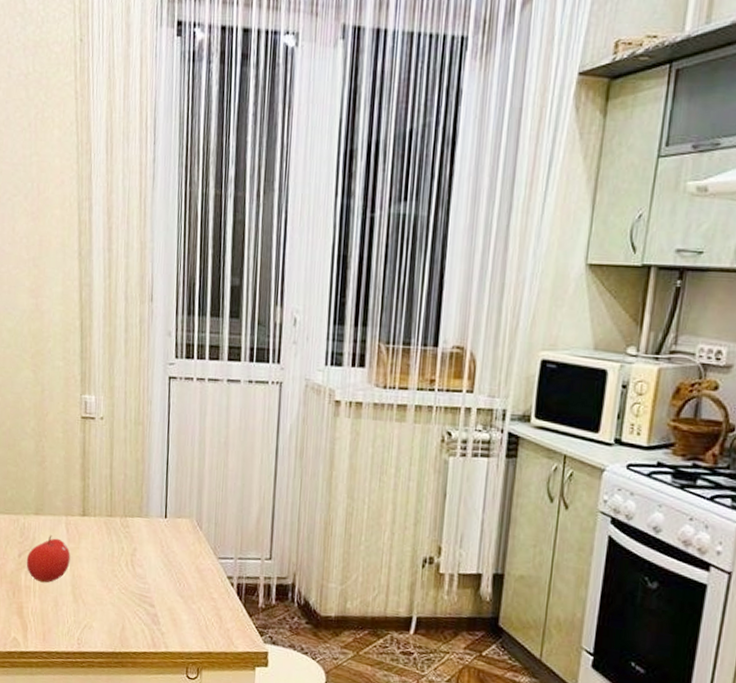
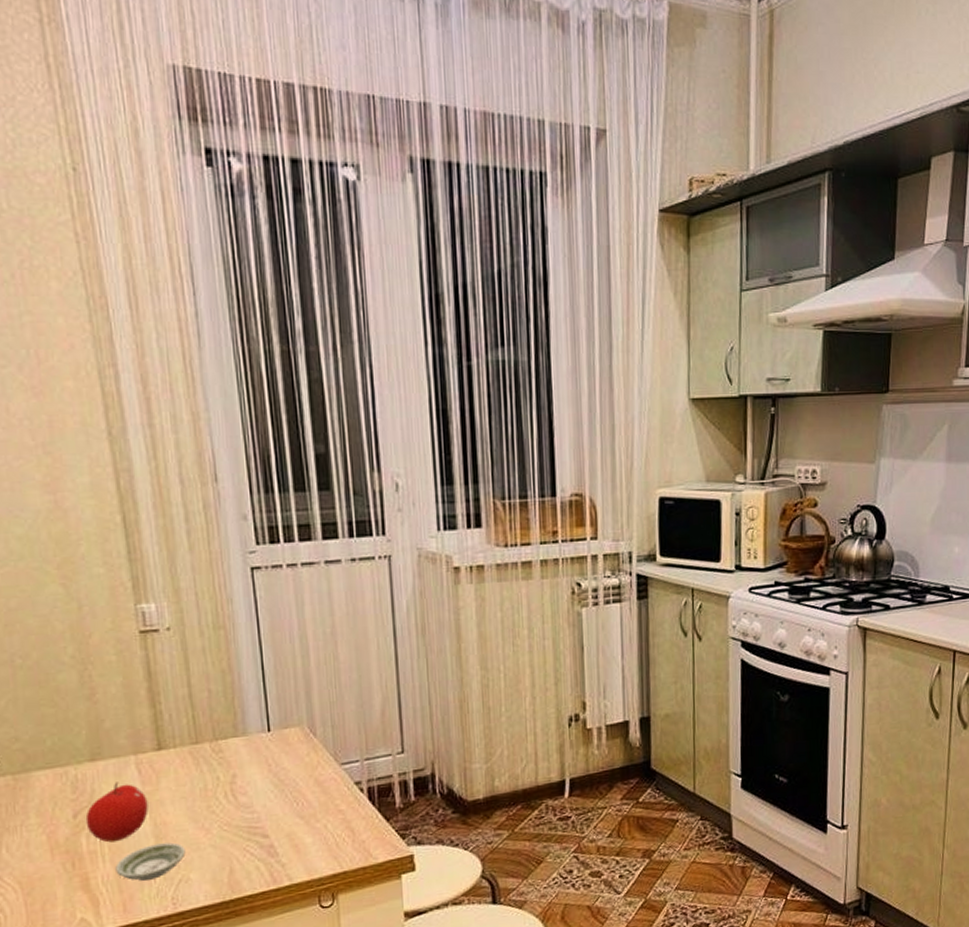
saucer: none [41,591,92,620] -> present [115,842,186,881]

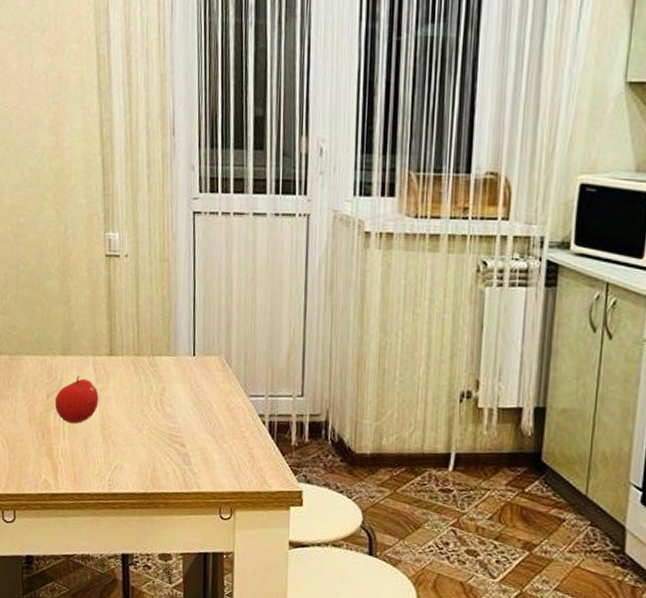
saucer: present [115,842,186,881] -> none [71,432,122,461]

